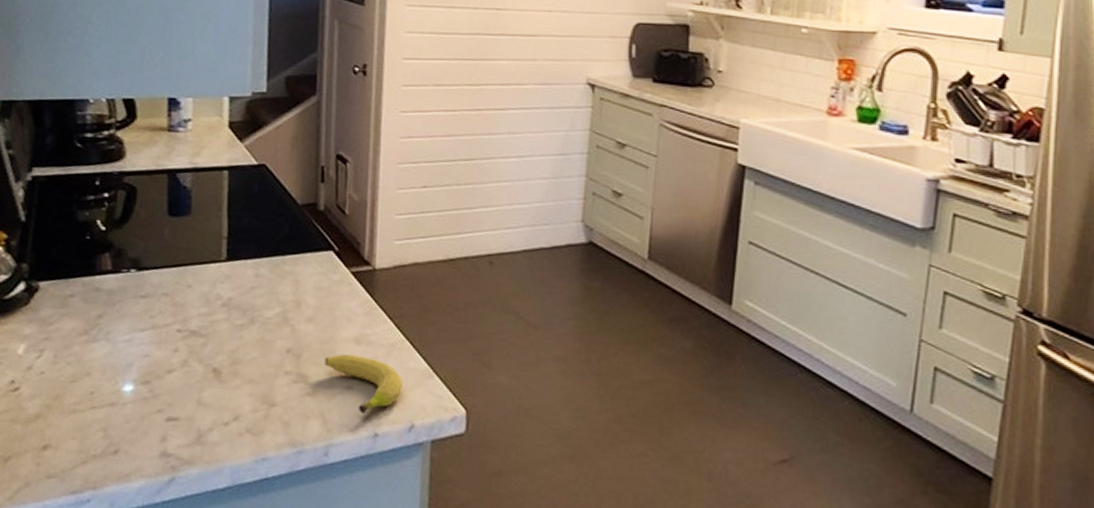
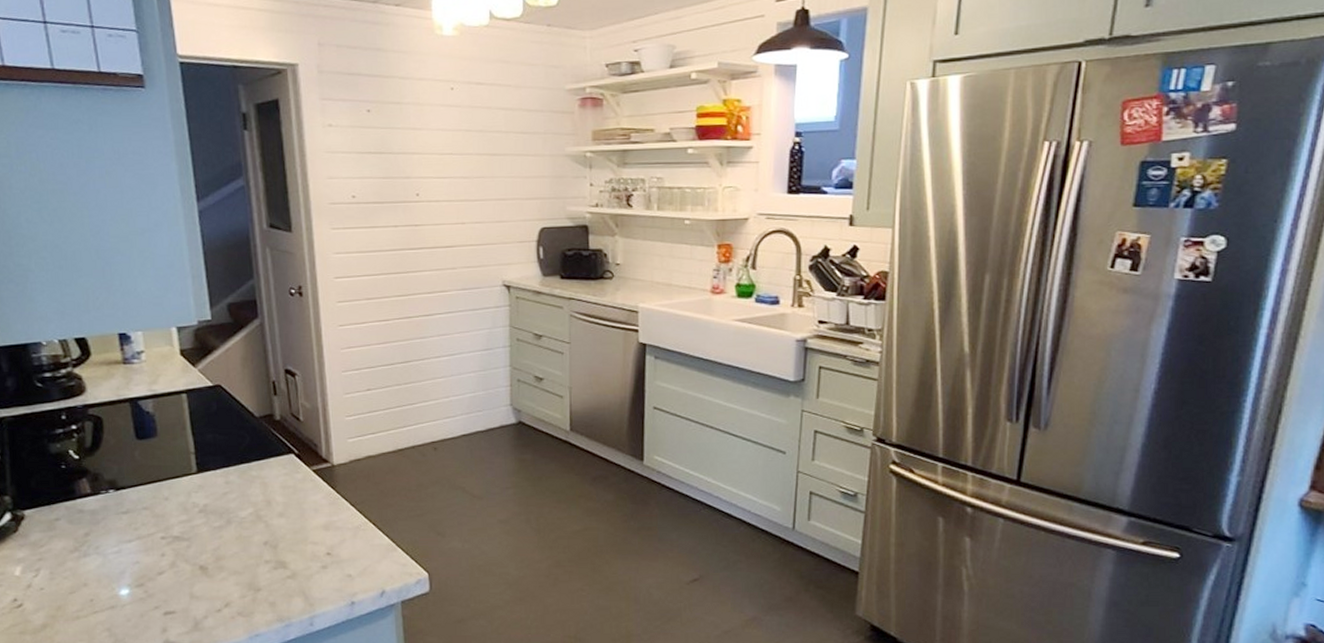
fruit: present [324,354,403,414] -> none [299,540,371,587]

